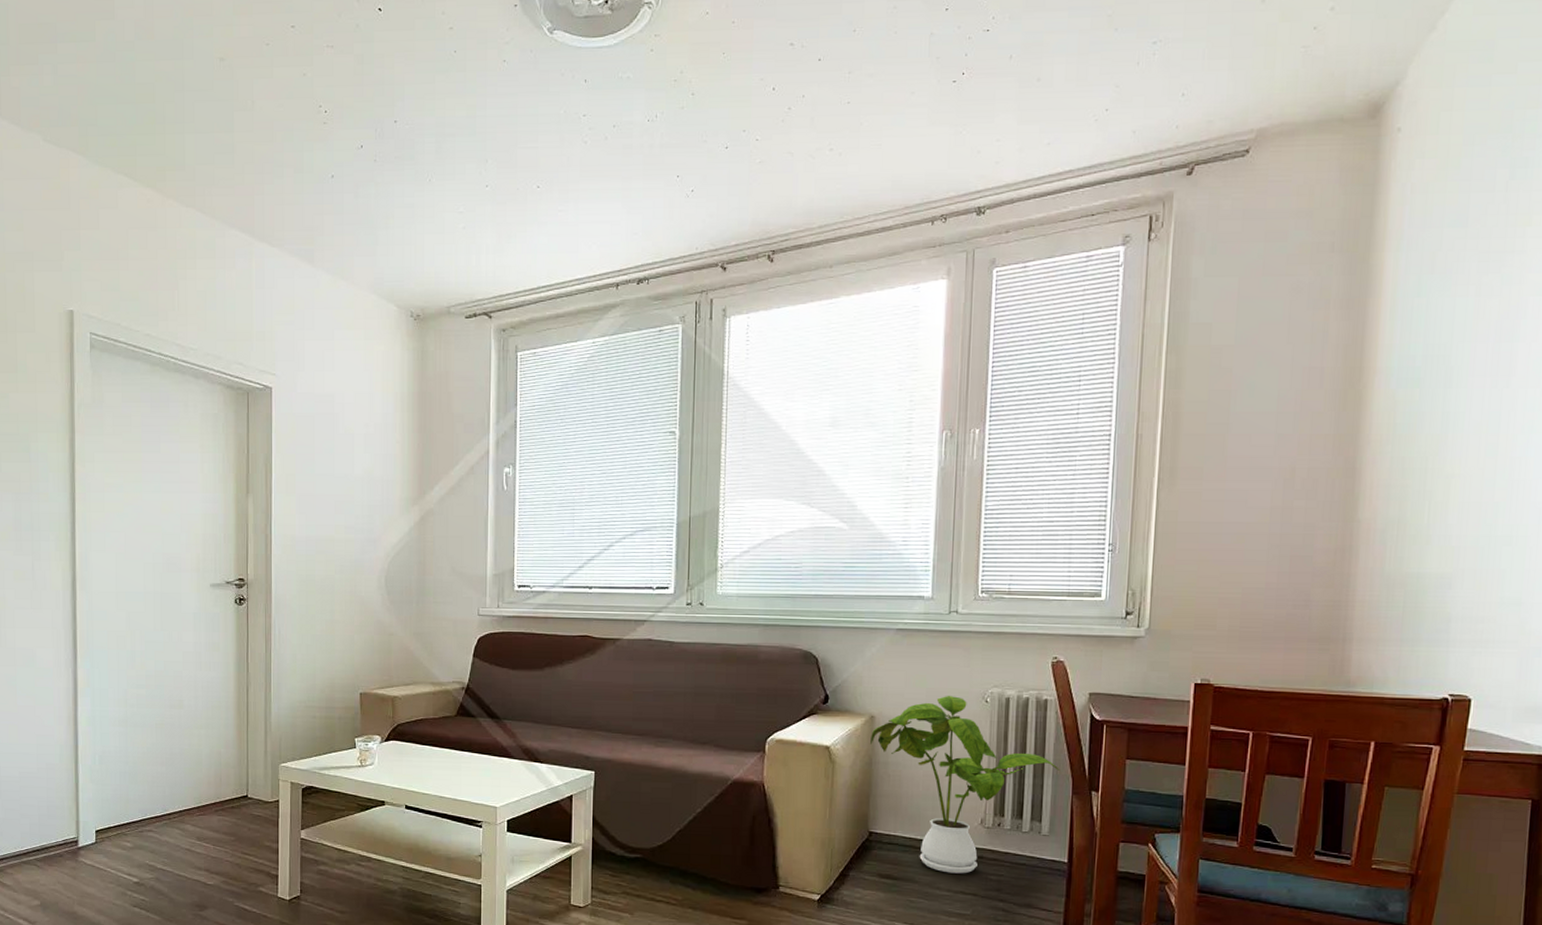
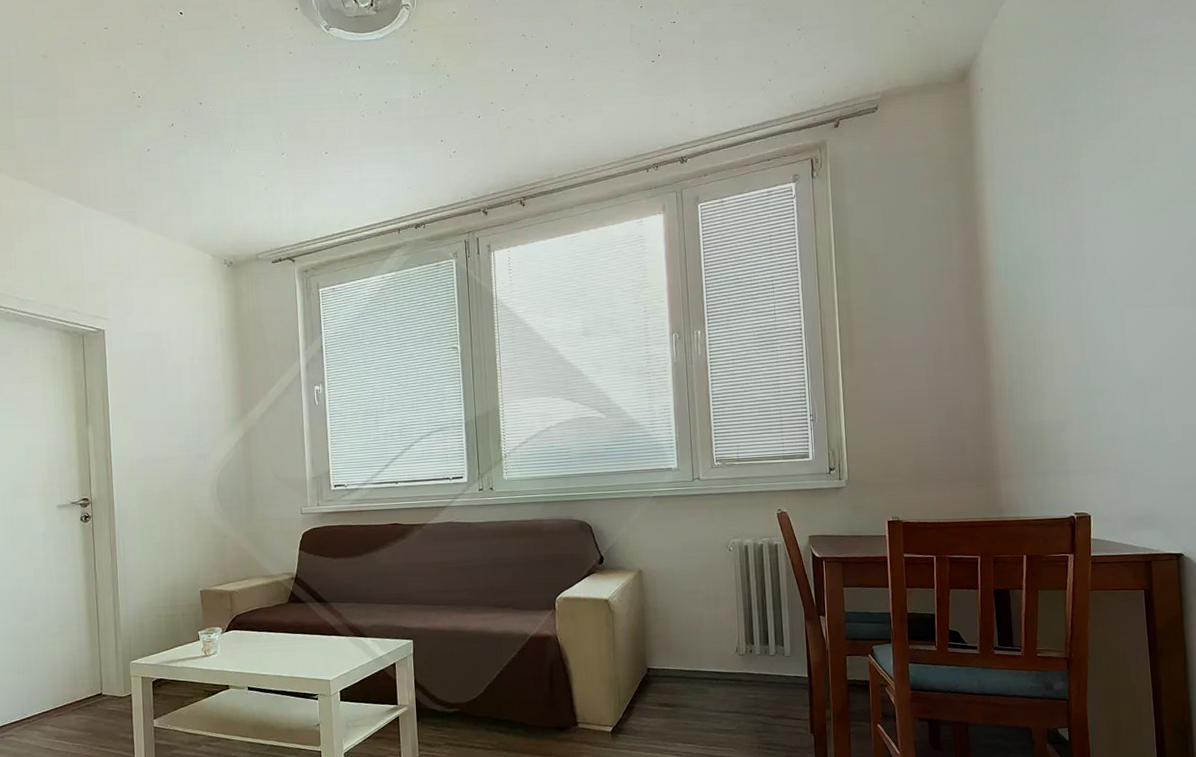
house plant: present [870,695,1061,874] -> none [640,547,794,697]

